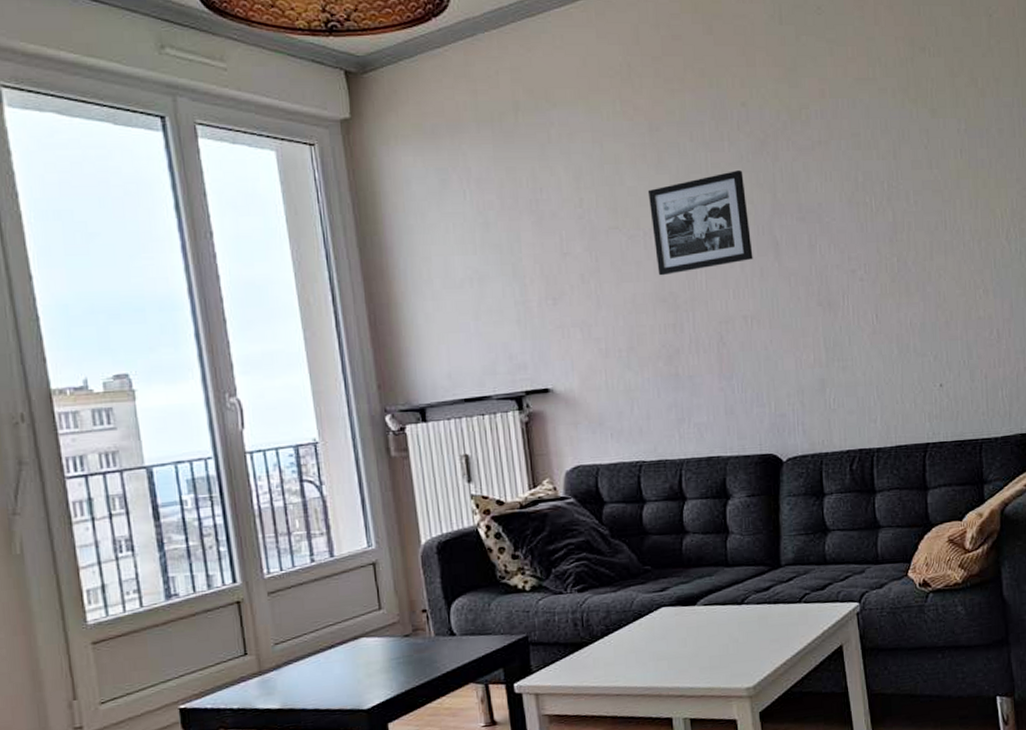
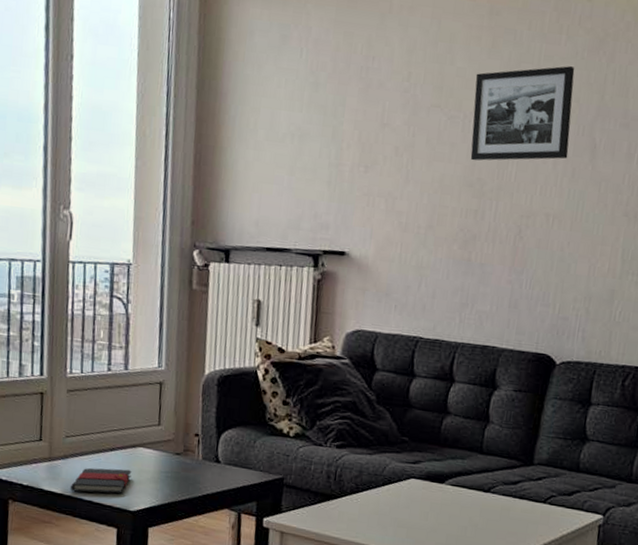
book: none [289,665,358,703] -> present [70,467,132,494]

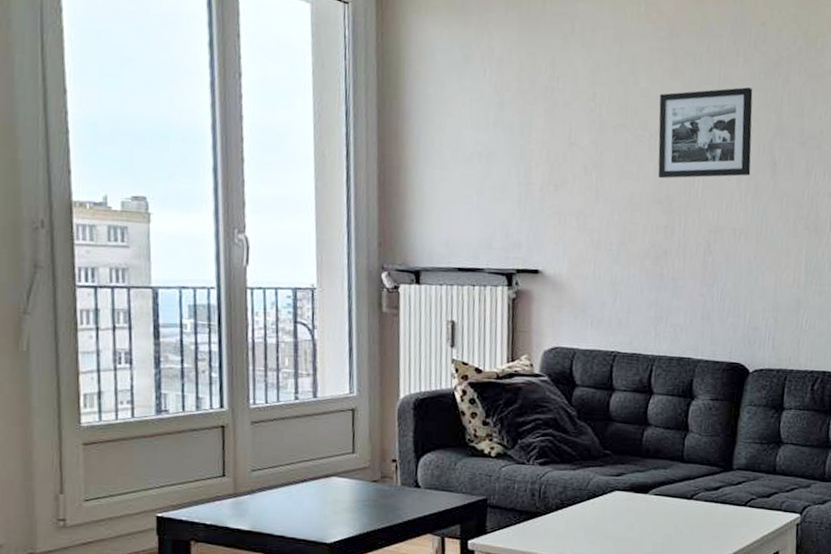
book: present [70,467,132,494] -> none [259,500,326,528]

